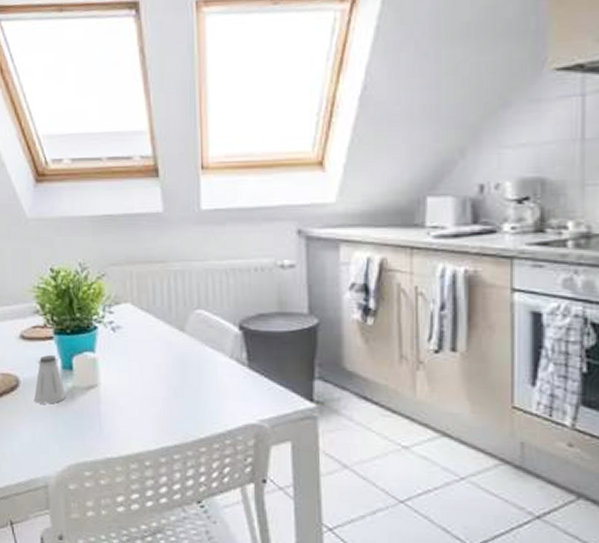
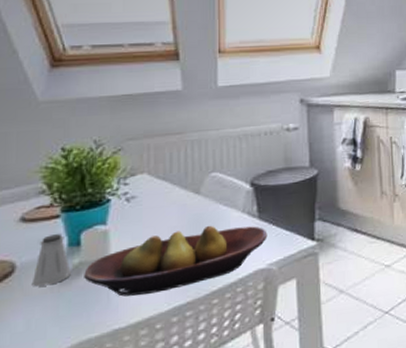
fruit bowl: none [77,367,259,430] -> present [84,225,268,297]

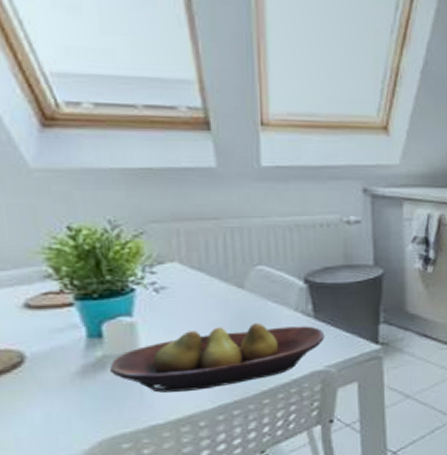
saltshaker: present [31,234,71,287] -> none [47,324,94,379]

